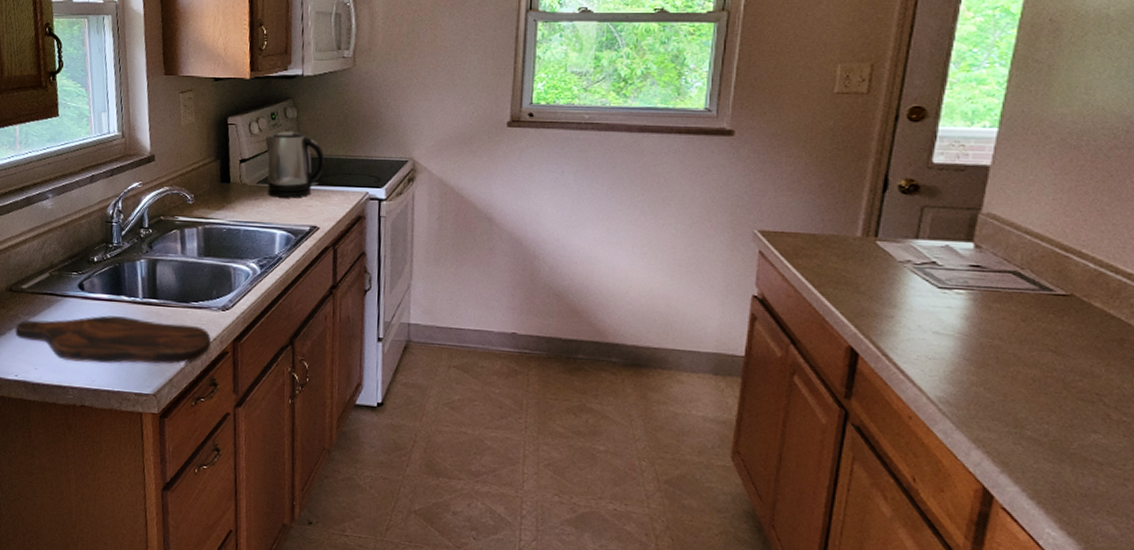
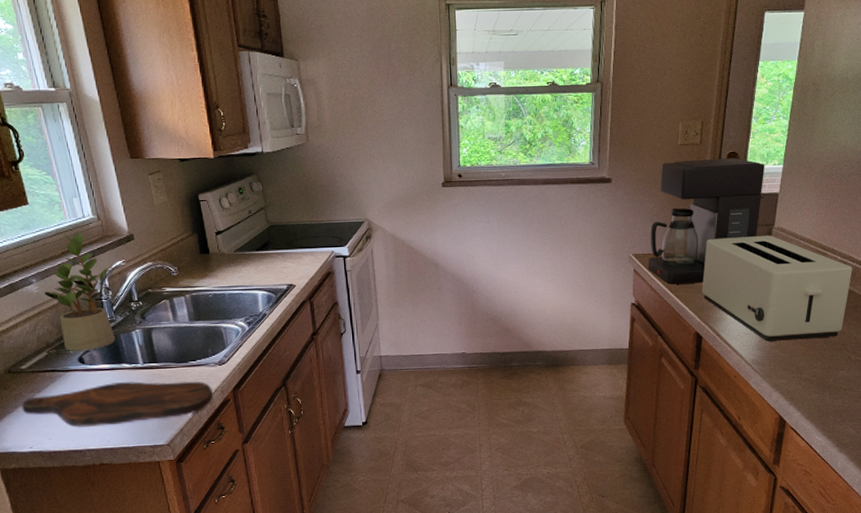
potted plant: none [58,149,124,277] -> present [45,233,116,351]
kettle: present [265,130,325,198] -> none [236,203,293,263]
coffee maker: none [780,113,969,279] -> present [648,158,765,285]
toaster: none [861,219,1115,381] -> present [701,235,852,341]

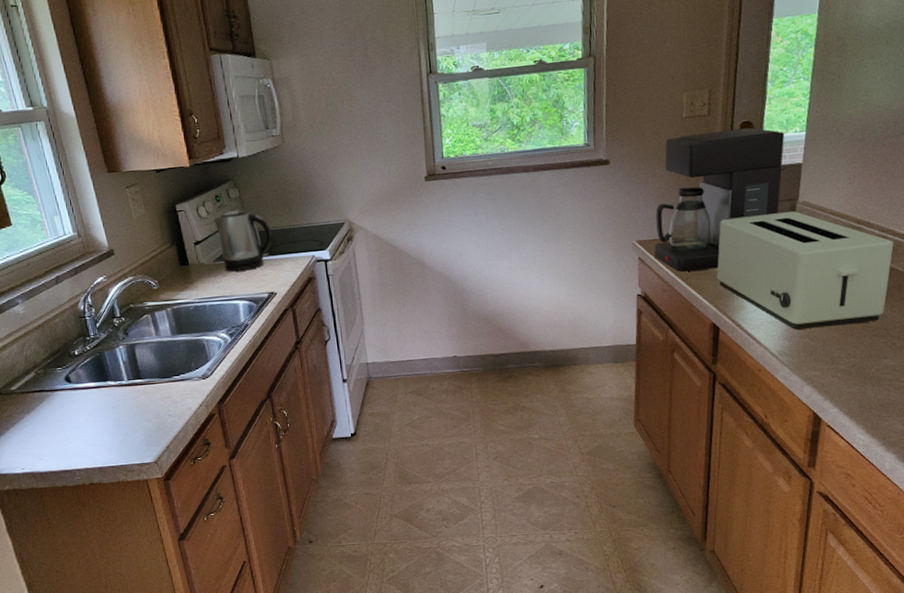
cutting board: present [21,381,213,429] -> none [12,396,198,448]
potted plant: present [45,233,116,351] -> none [30,251,101,371]
kettle: none [236,203,293,263] -> present [214,209,272,272]

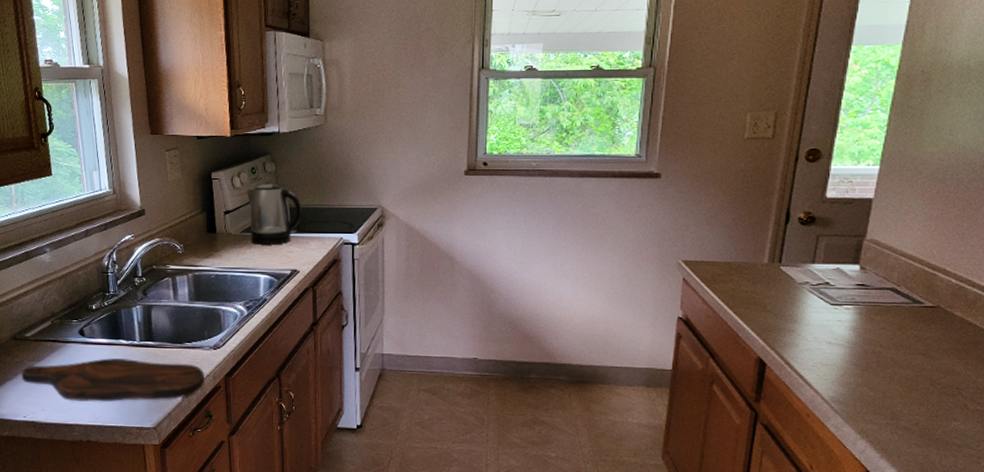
cutting board: none [12,396,198,448] -> present [21,358,204,402]
coffee maker: present [654,127,785,273] -> none [701,155,856,300]
toaster: present [716,211,894,330] -> none [767,247,972,378]

